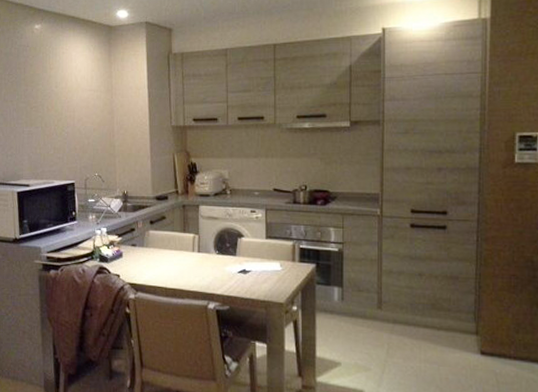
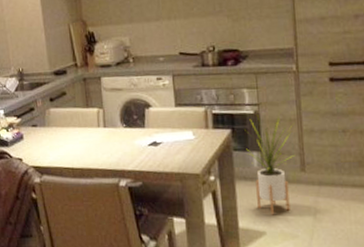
house plant: none [328,252,375,347] -> present [245,112,296,214]

